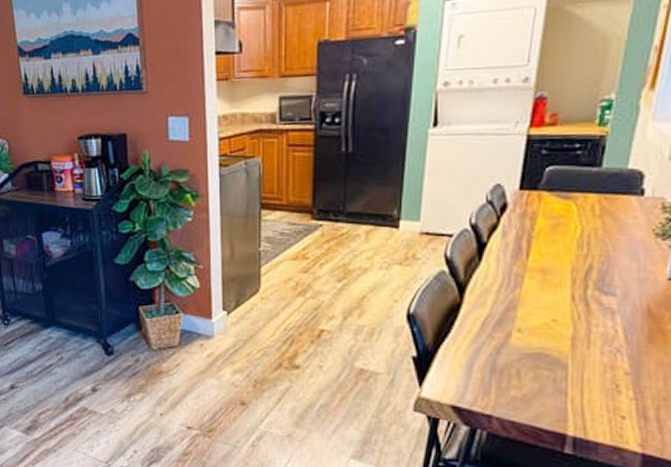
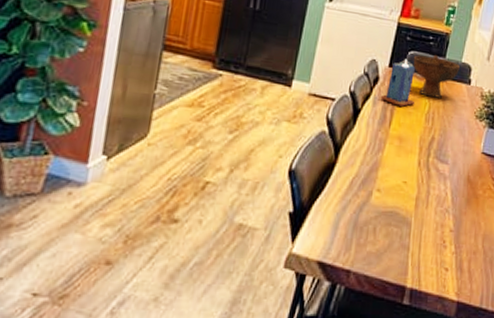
candle: none [513,176,561,234] -> present [381,58,415,107]
bowl: none [553,165,625,218] -> present [413,54,460,98]

